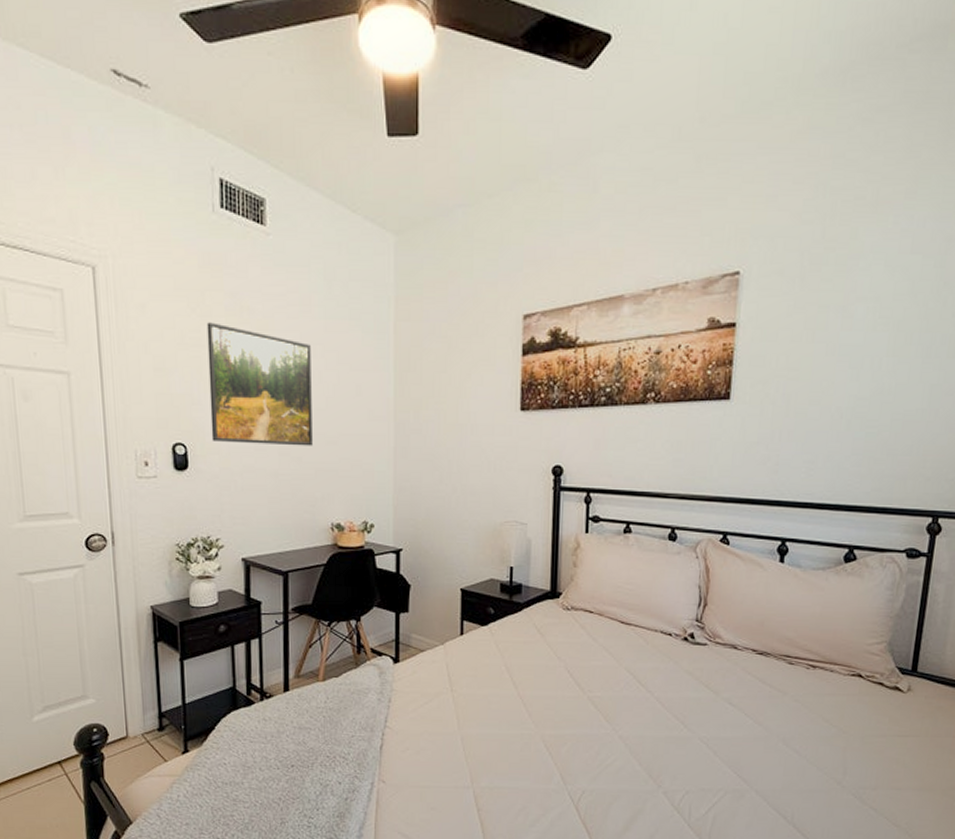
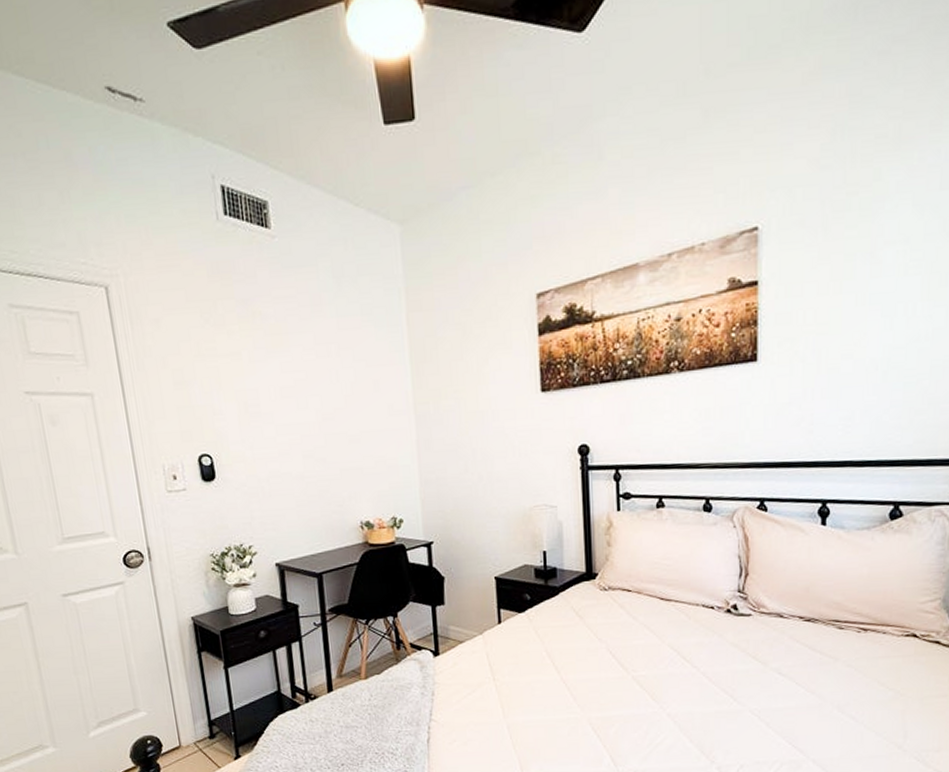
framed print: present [206,322,313,446] -> none [221,331,336,450]

